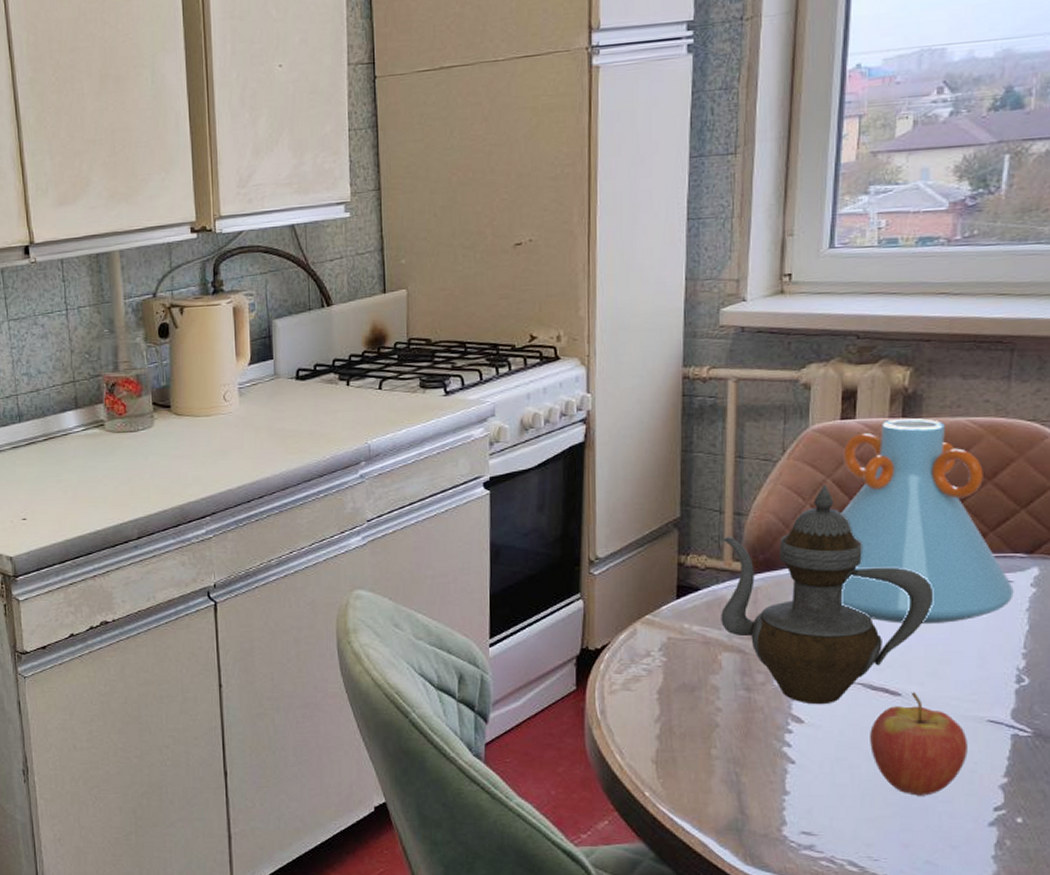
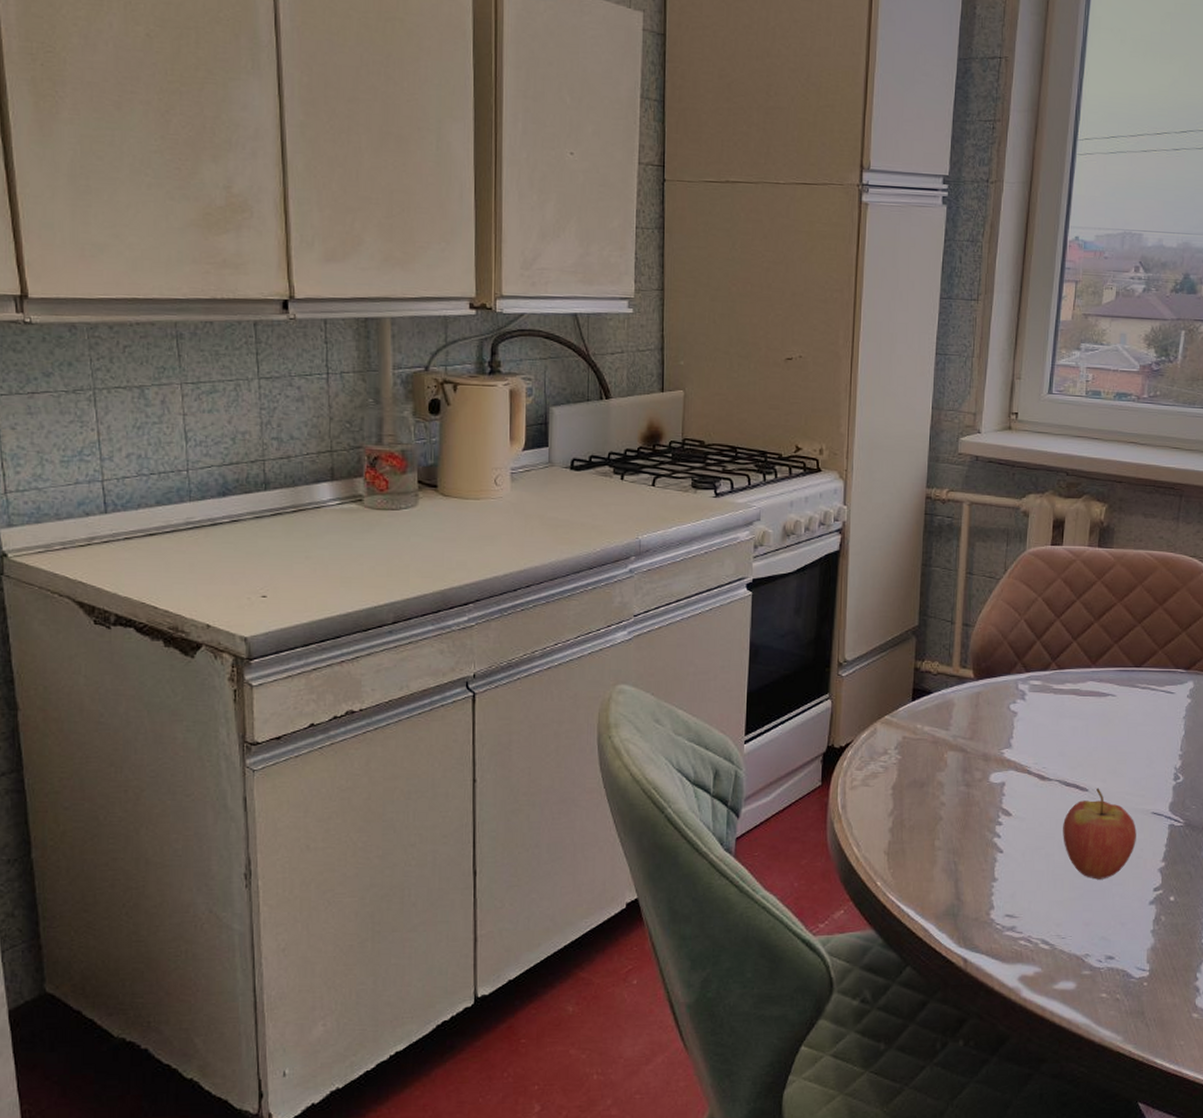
teapot: present [721,485,934,705] -> none [948,603,1116,799]
vase: present [840,418,1014,625] -> none [1044,548,1175,729]

